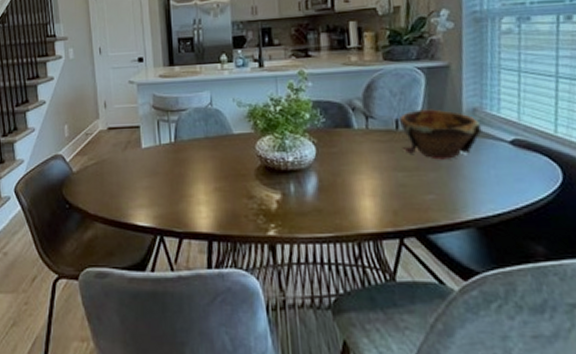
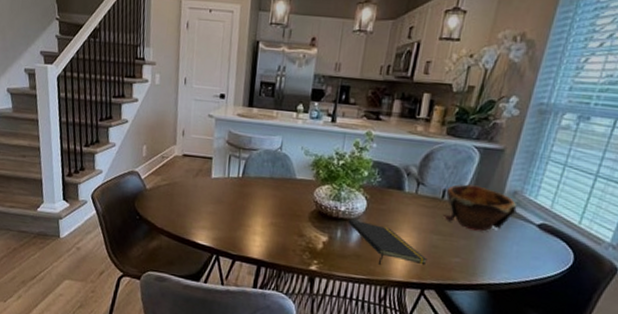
notepad: none [299,168,398,217] -> present [348,218,427,265]

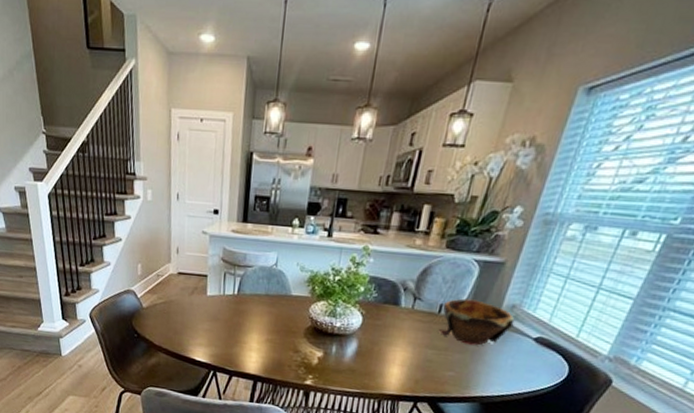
notepad: present [348,218,427,265] -> none [343,334,421,379]

